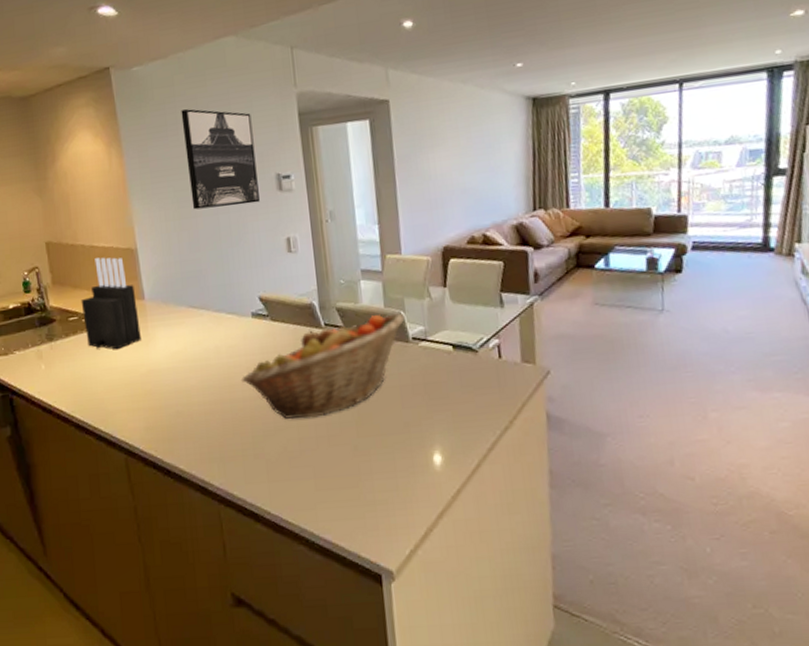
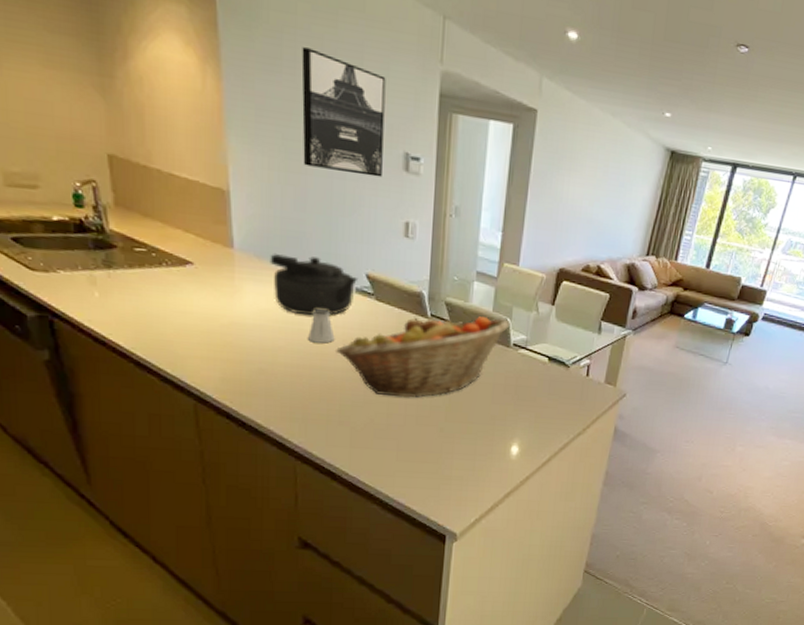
knife block: present [81,257,141,350] -> none [151,189,225,295]
kettle: none [174,291,253,350] -> present [270,252,359,316]
saltshaker: none [215,339,239,376] -> present [308,308,335,344]

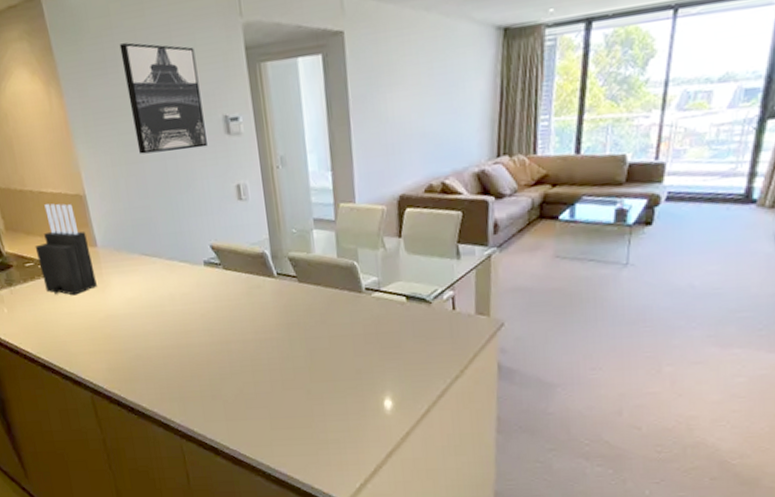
knife block: none [151,189,225,295] -> present [35,203,97,296]
kettle: present [270,252,359,316] -> none [126,238,205,297]
saltshaker: present [308,308,335,344] -> none [170,287,194,322]
fruit basket: present [336,316,510,398] -> none [197,263,358,364]

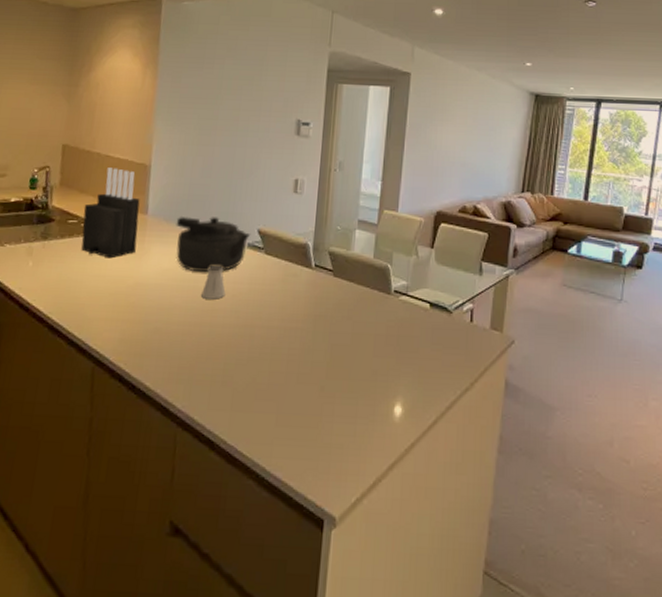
wall art: present [119,42,207,154] -> none [212,47,284,143]
kettle: none [126,238,205,297] -> present [176,215,251,273]
saltshaker: none [170,287,194,322] -> present [201,265,226,300]

